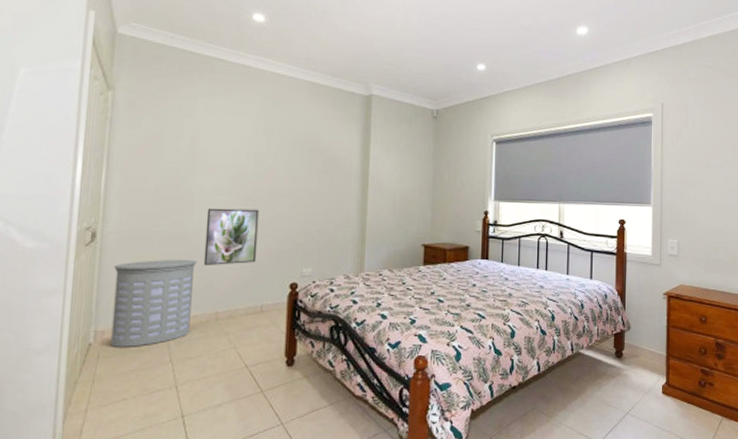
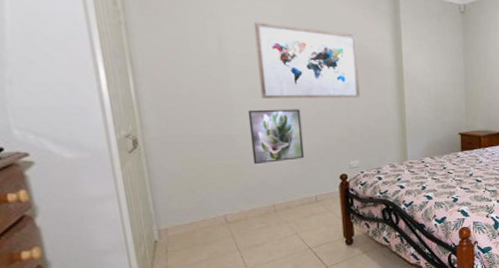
laundry hamper: present [110,259,197,347] -> none [162,159,251,242]
wall art: none [223,121,326,202] -> present [253,21,360,99]

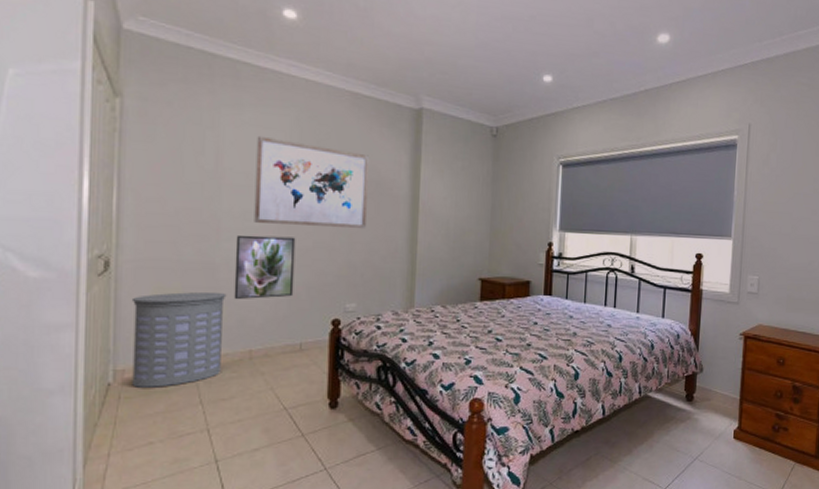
laundry hamper: none [162,159,251,242] -> present [131,291,227,387]

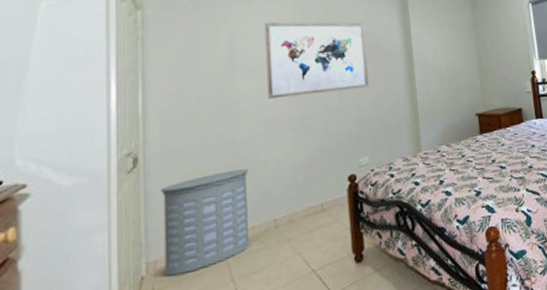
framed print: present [234,234,296,300] -> none [253,106,311,174]

